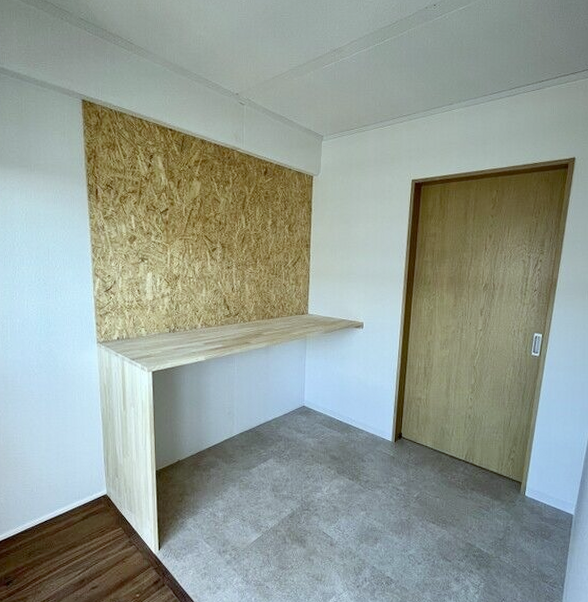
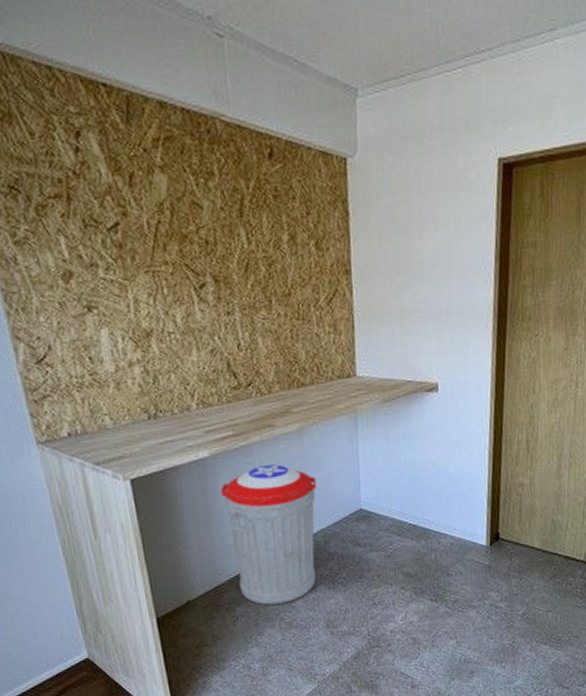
trash can: none [210,369,275,469] -> present [221,464,317,605]

